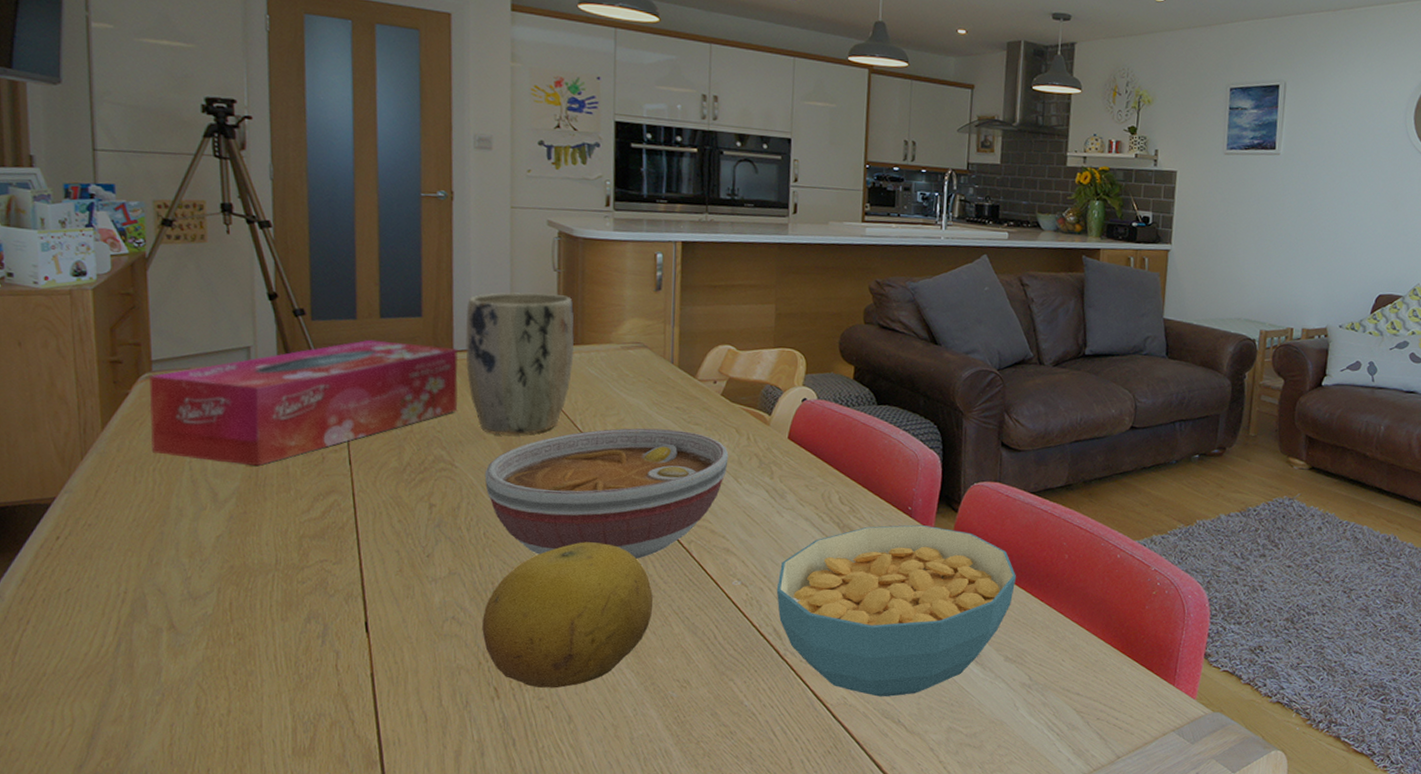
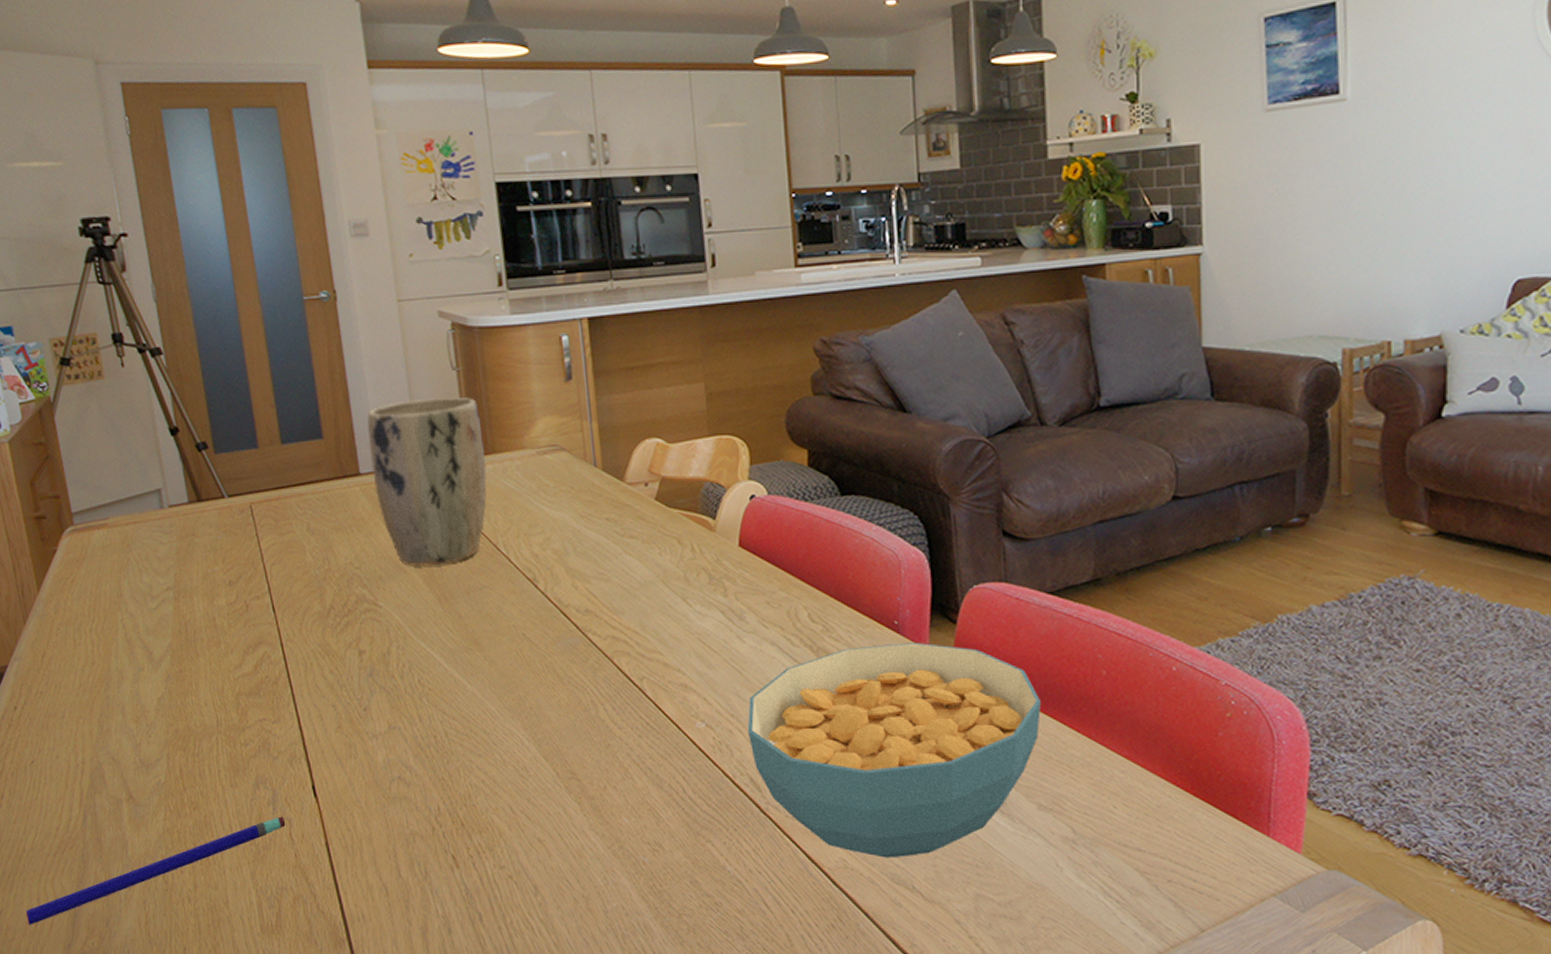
pen: none [36,648,333,746] -> present [25,816,286,925]
tissue box: present [148,339,459,466] -> none [72,469,372,619]
fruit: present [482,542,653,688] -> none [429,685,610,855]
bowl: present [484,428,729,559] -> none [410,546,673,702]

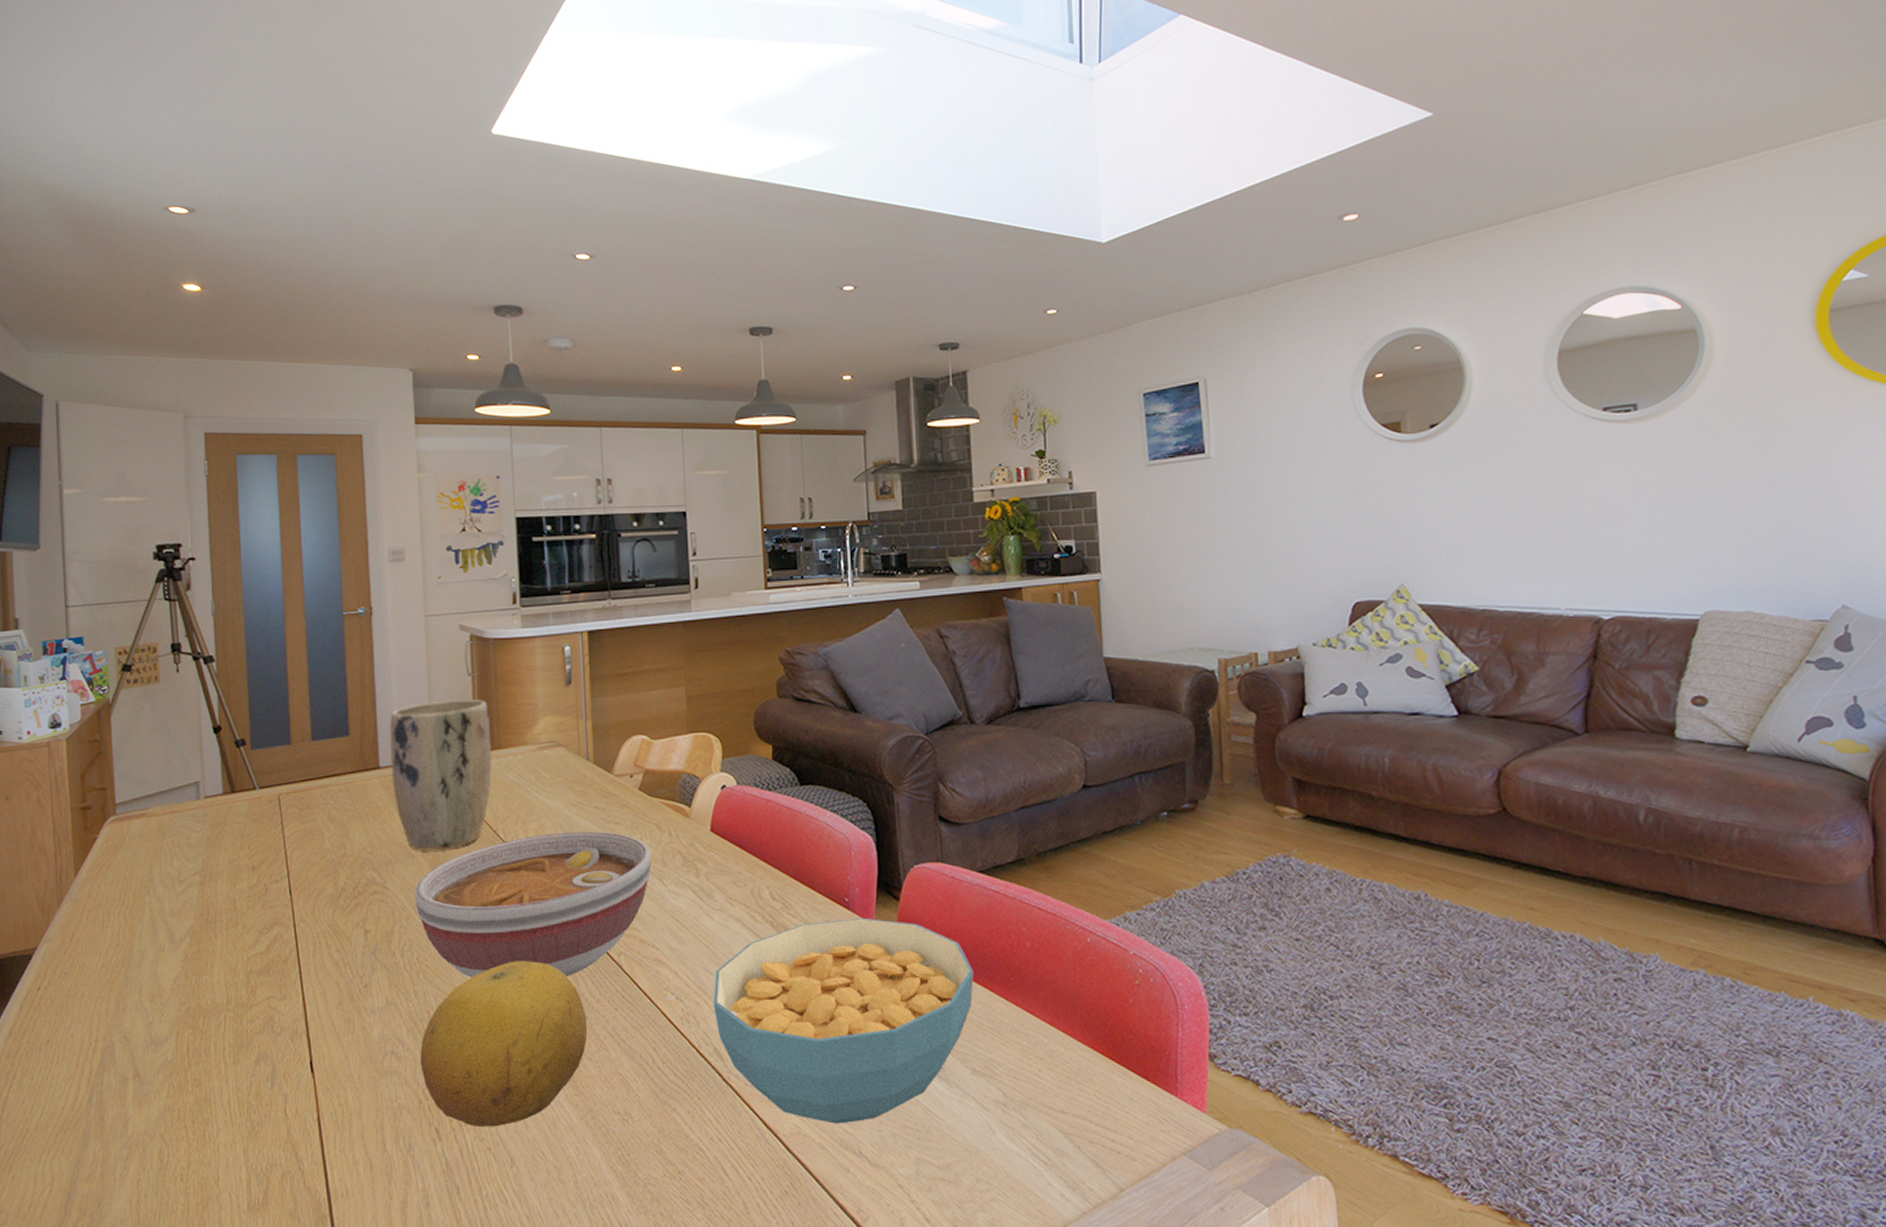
pen: present [25,816,286,925] -> none [21,1092,282,1207]
bowl: none [410,546,673,702] -> present [414,832,652,978]
fruit: none [429,685,610,855] -> present [420,961,588,1127]

